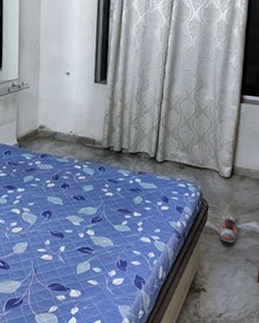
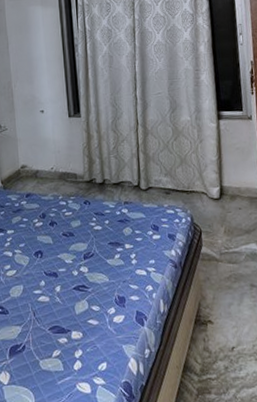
shoe: present [219,212,240,243] -> none [217,234,238,268]

